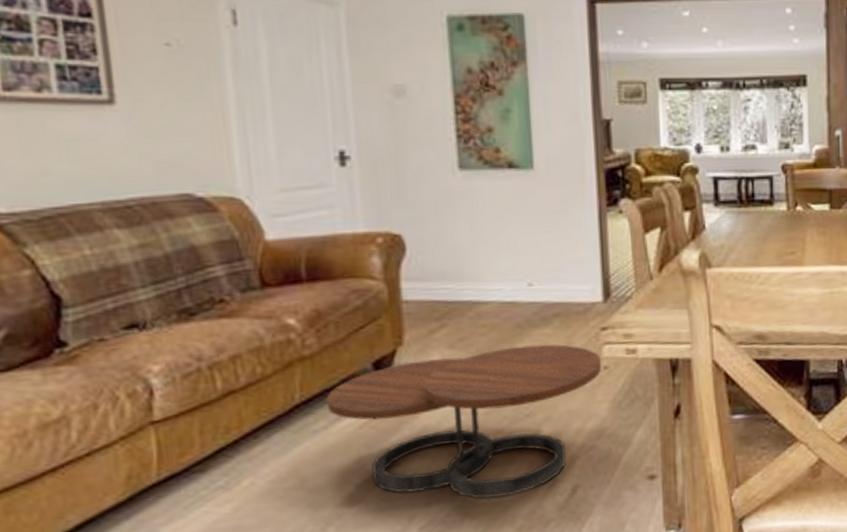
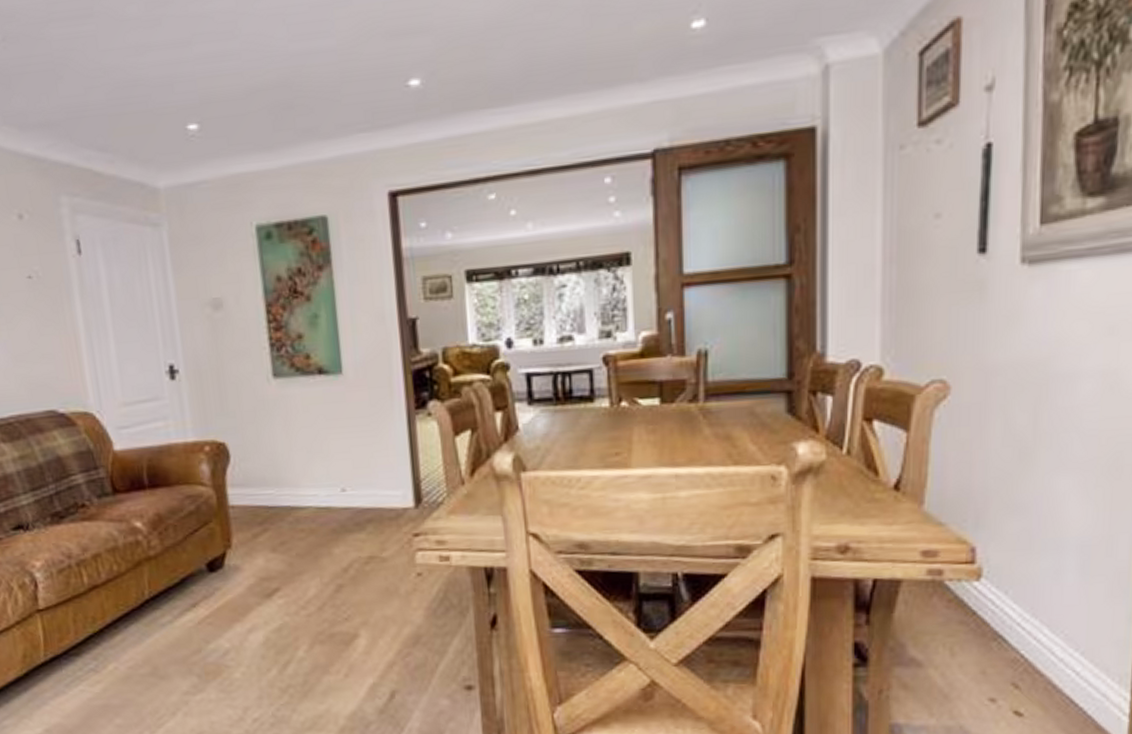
coffee table: present [326,344,602,499] -> none [170,549,416,697]

